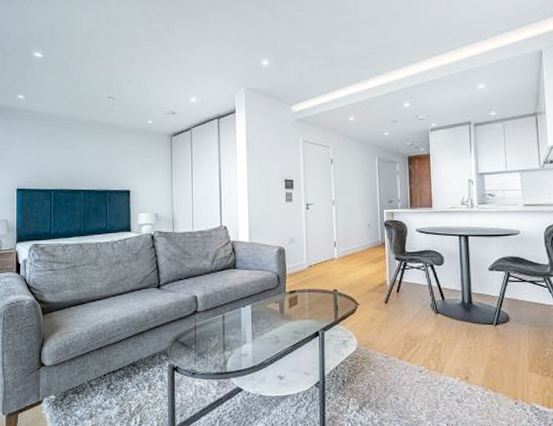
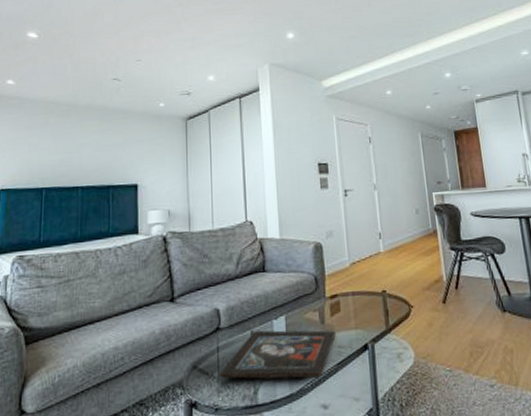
religious icon: none [196,315,292,356] -> present [219,330,336,379]

